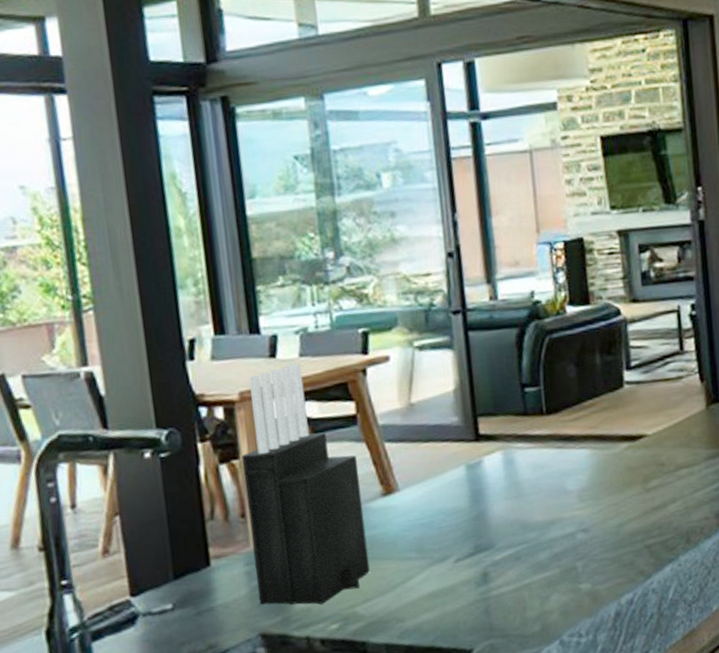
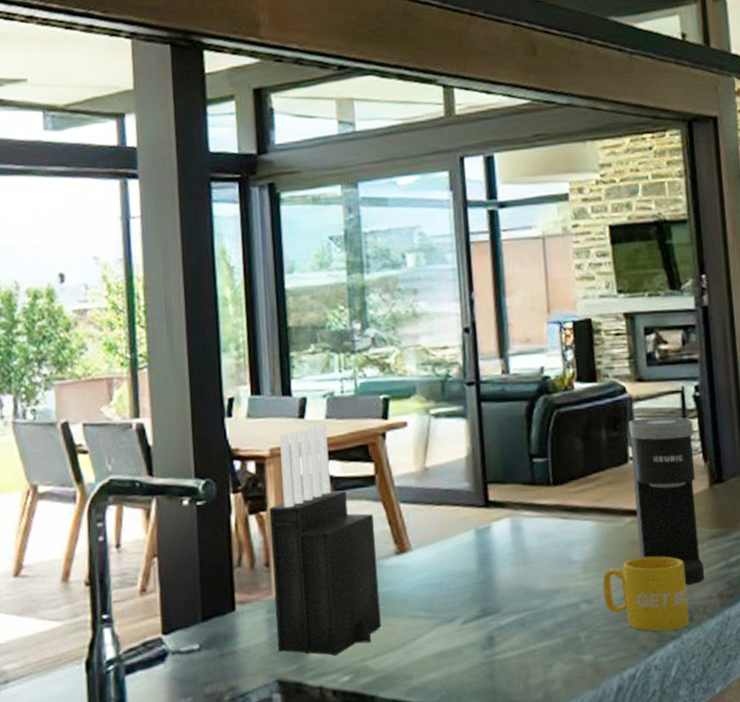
mug: none [599,480,686,556] -> present [603,556,689,632]
coffee maker: none [623,337,701,507] -> present [628,416,704,585]

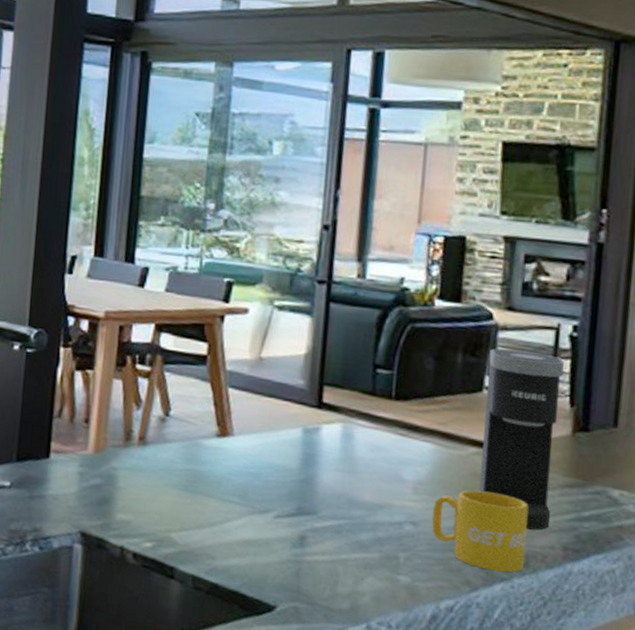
knife block: present [269,424,381,656] -> none [85,296,200,521]

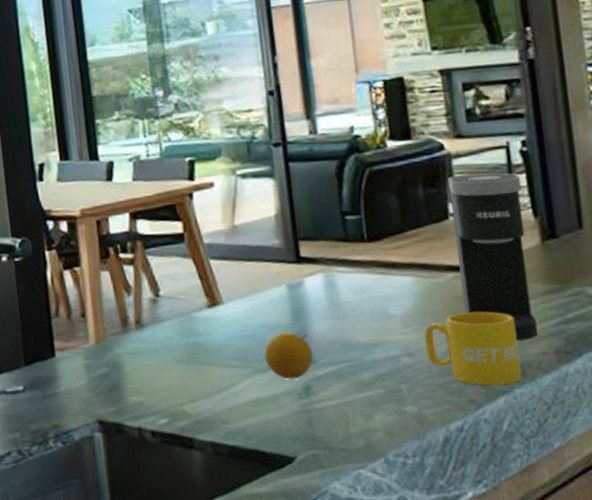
fruit: none [265,476,316,527] -> present [264,332,314,380]

